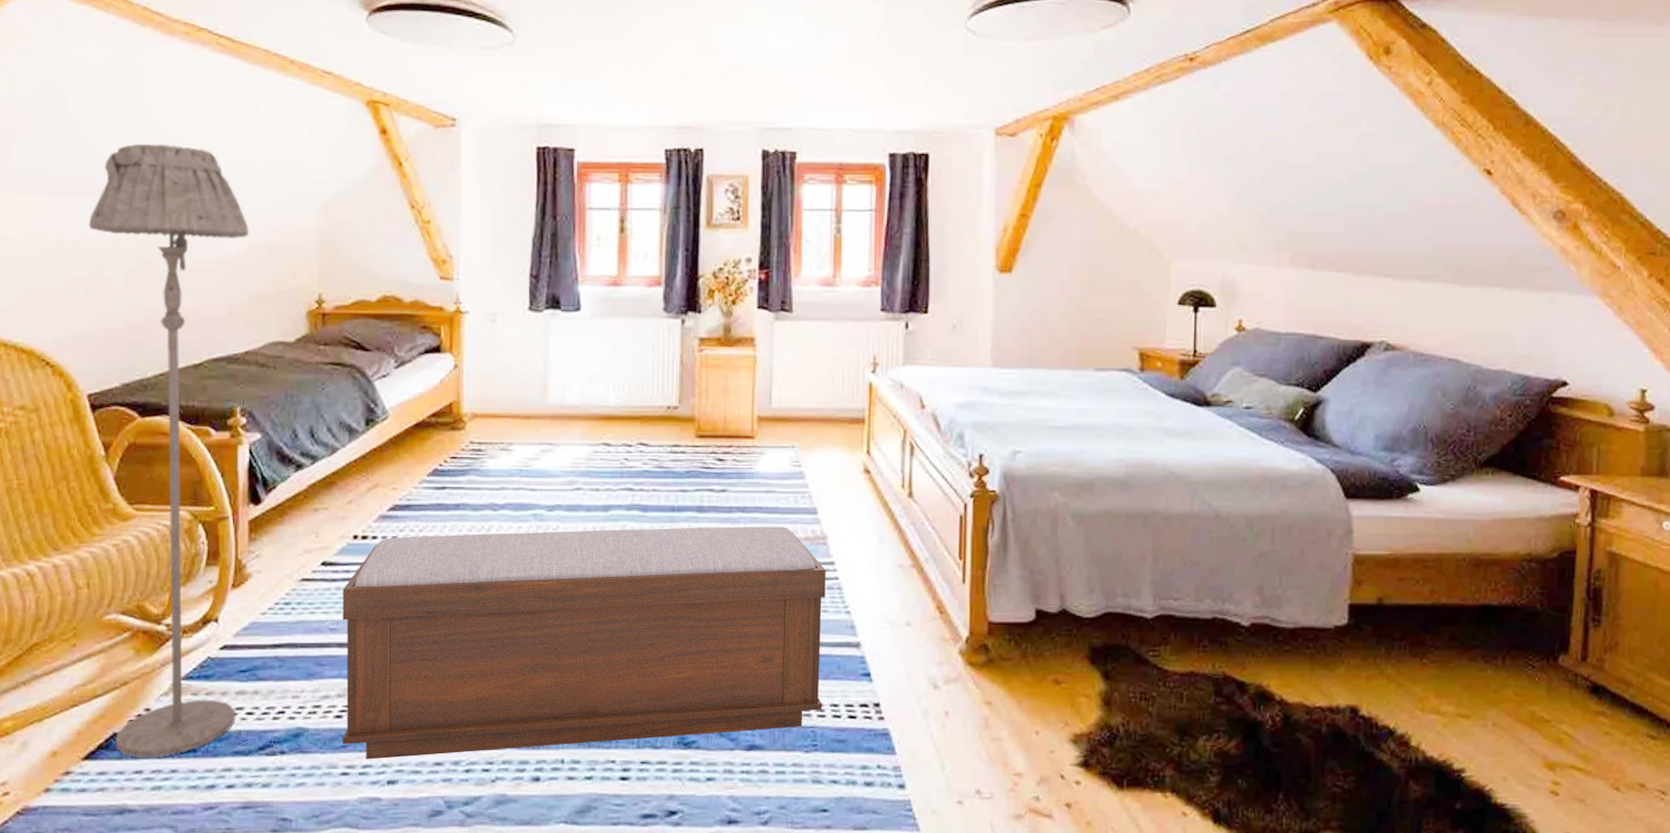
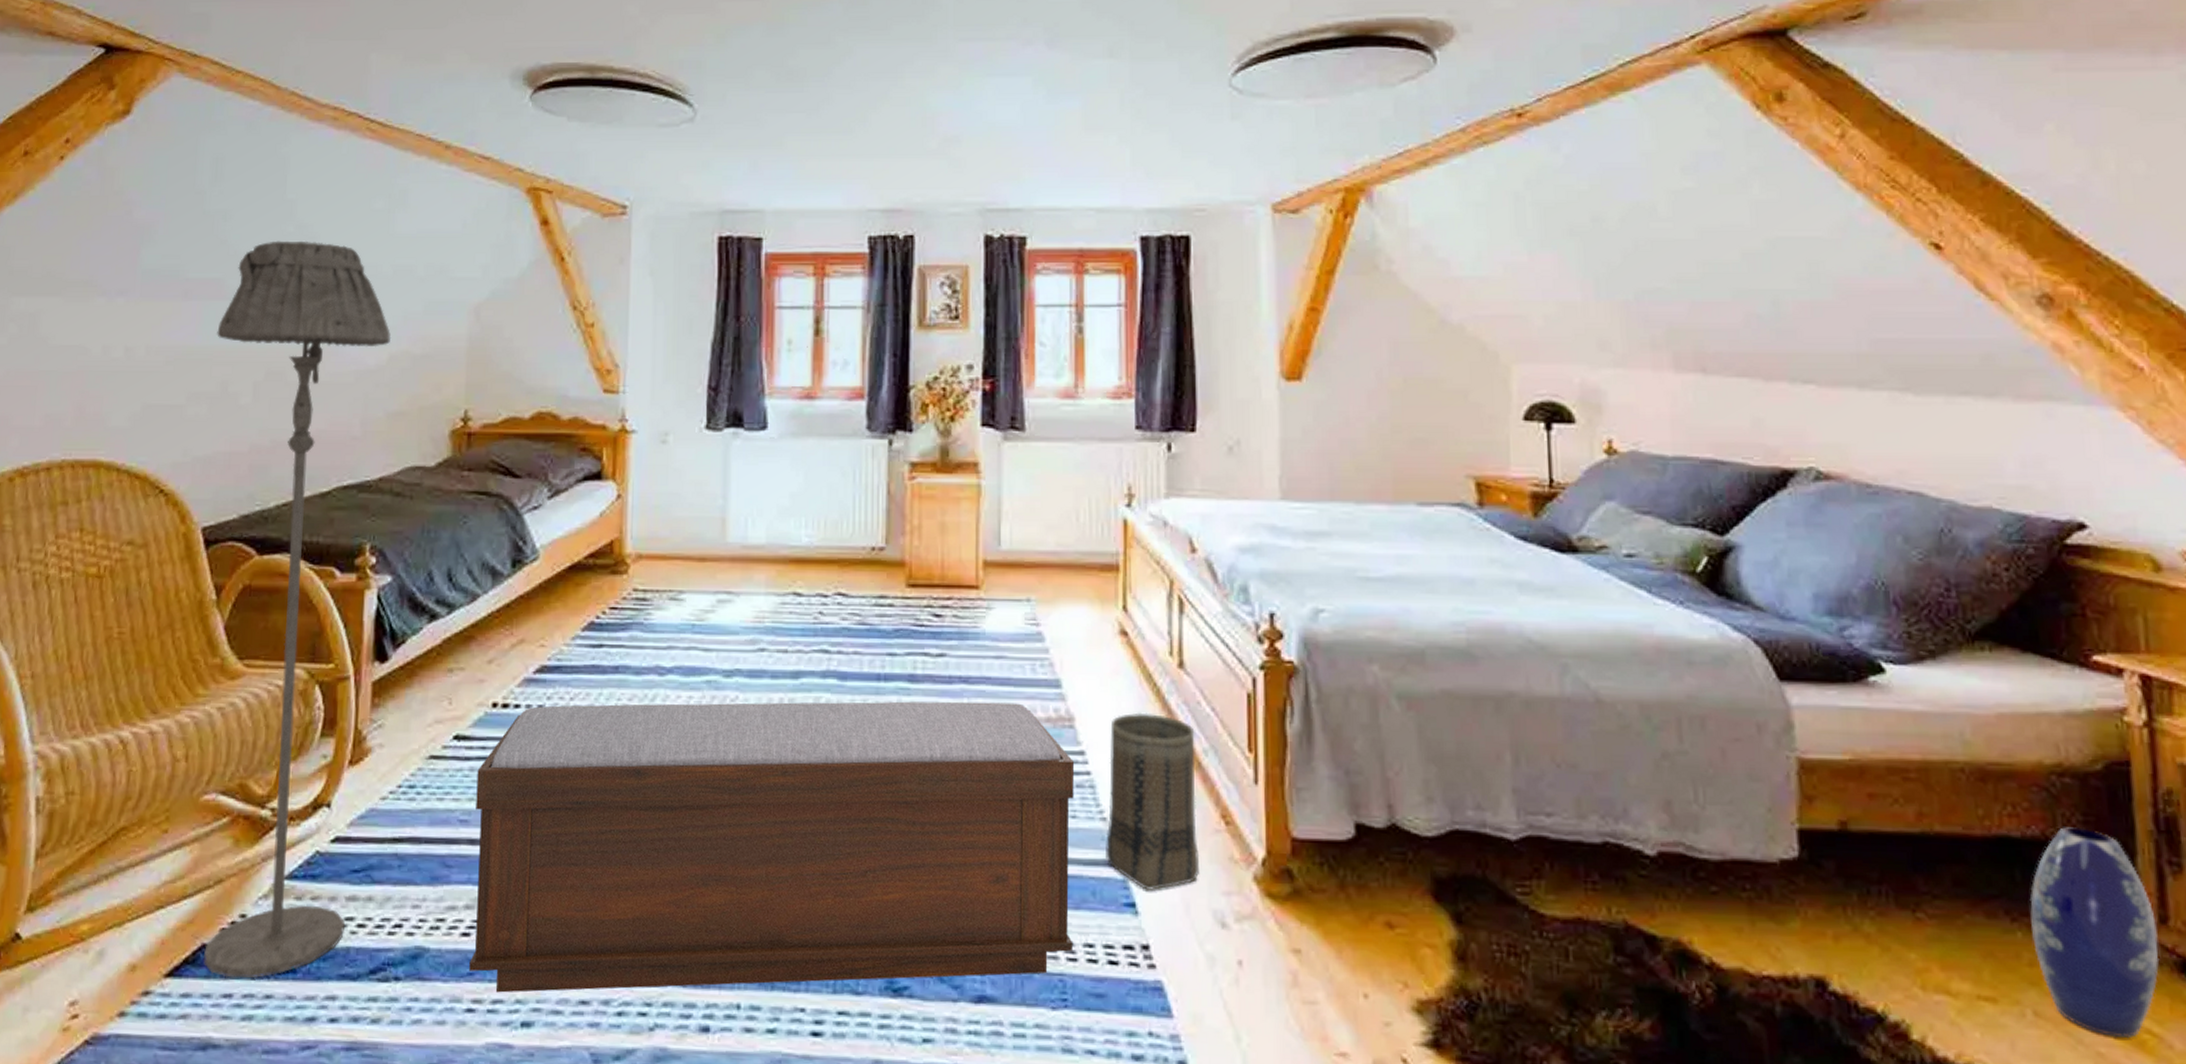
basket: none [849,531,919,664] -> present [1106,712,1199,892]
vase: none [1498,597,1579,739] -> present [2029,827,2160,1039]

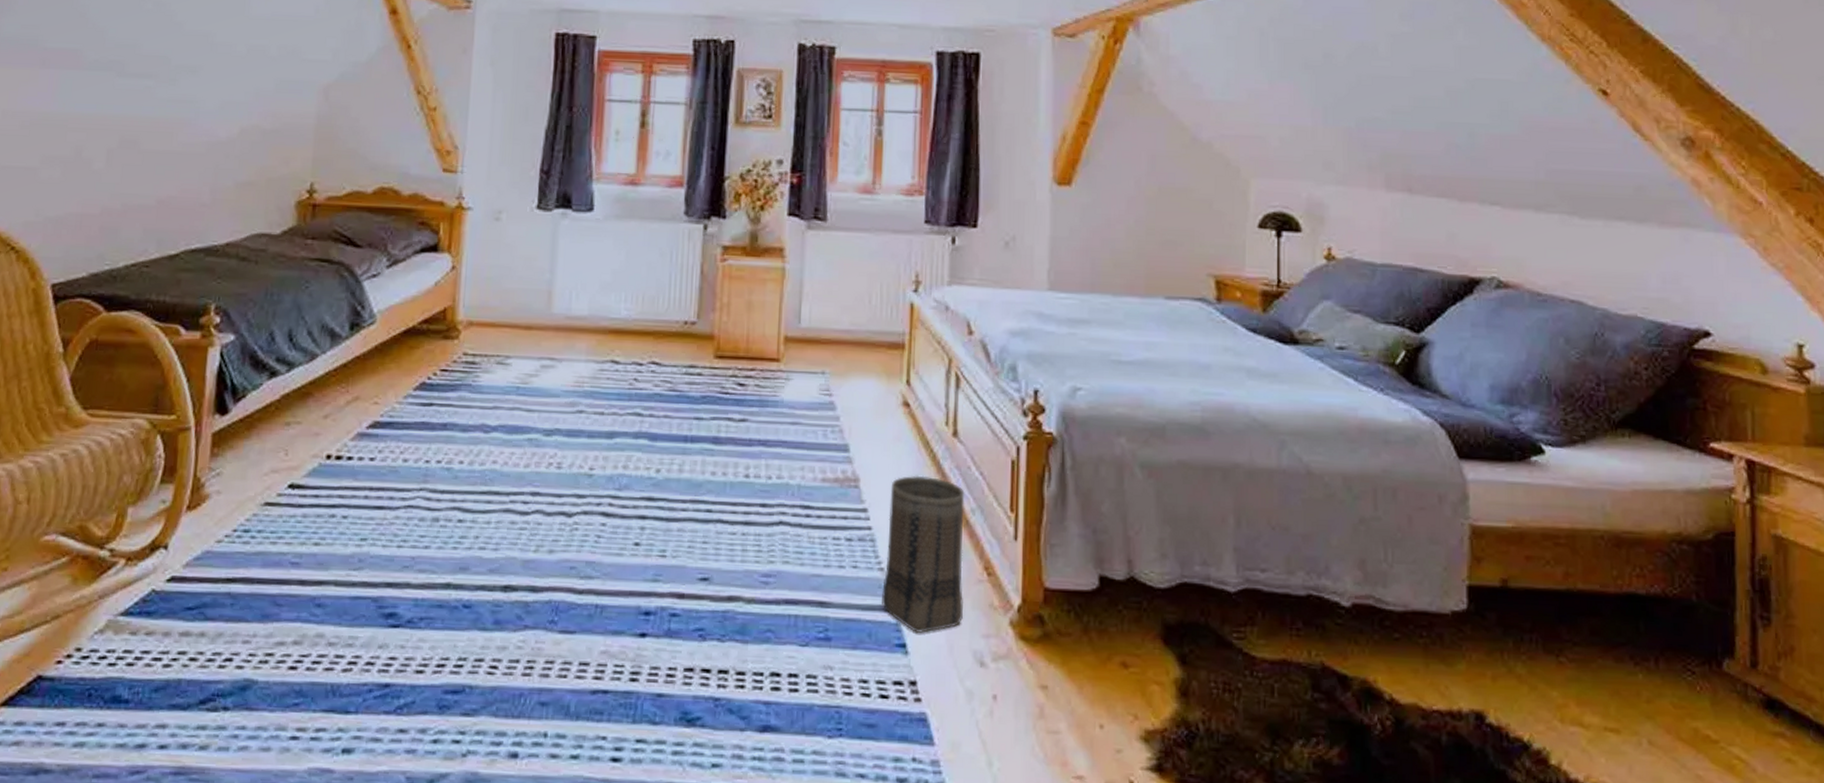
floor lamp: present [203,240,392,978] -> none [38,16,243,708]
bench: present [469,701,1075,993] -> none [295,458,858,722]
vase: present [2029,827,2160,1039] -> none [1650,586,1749,764]

